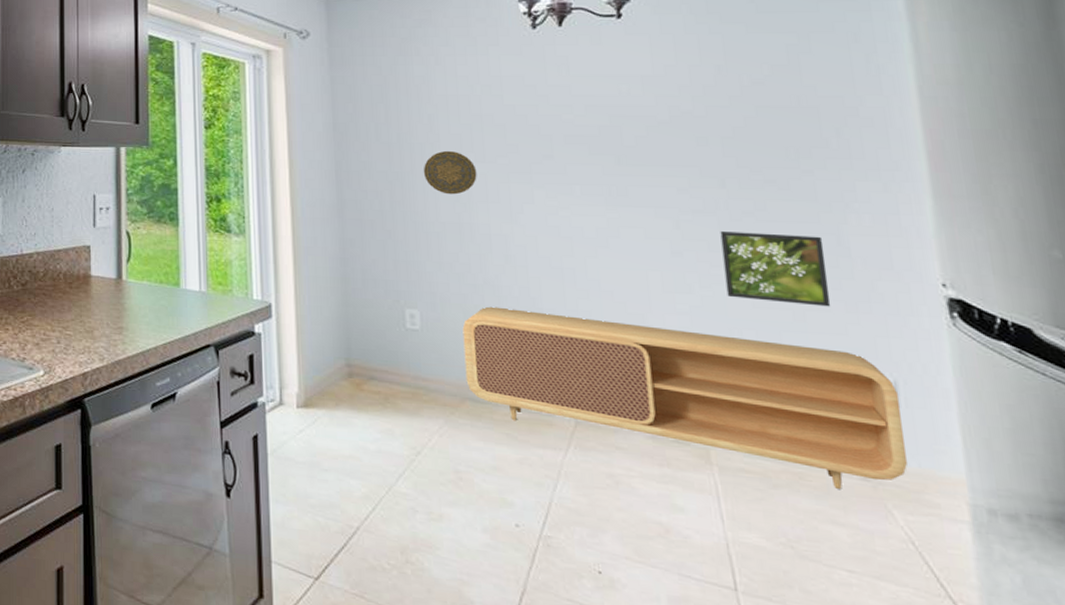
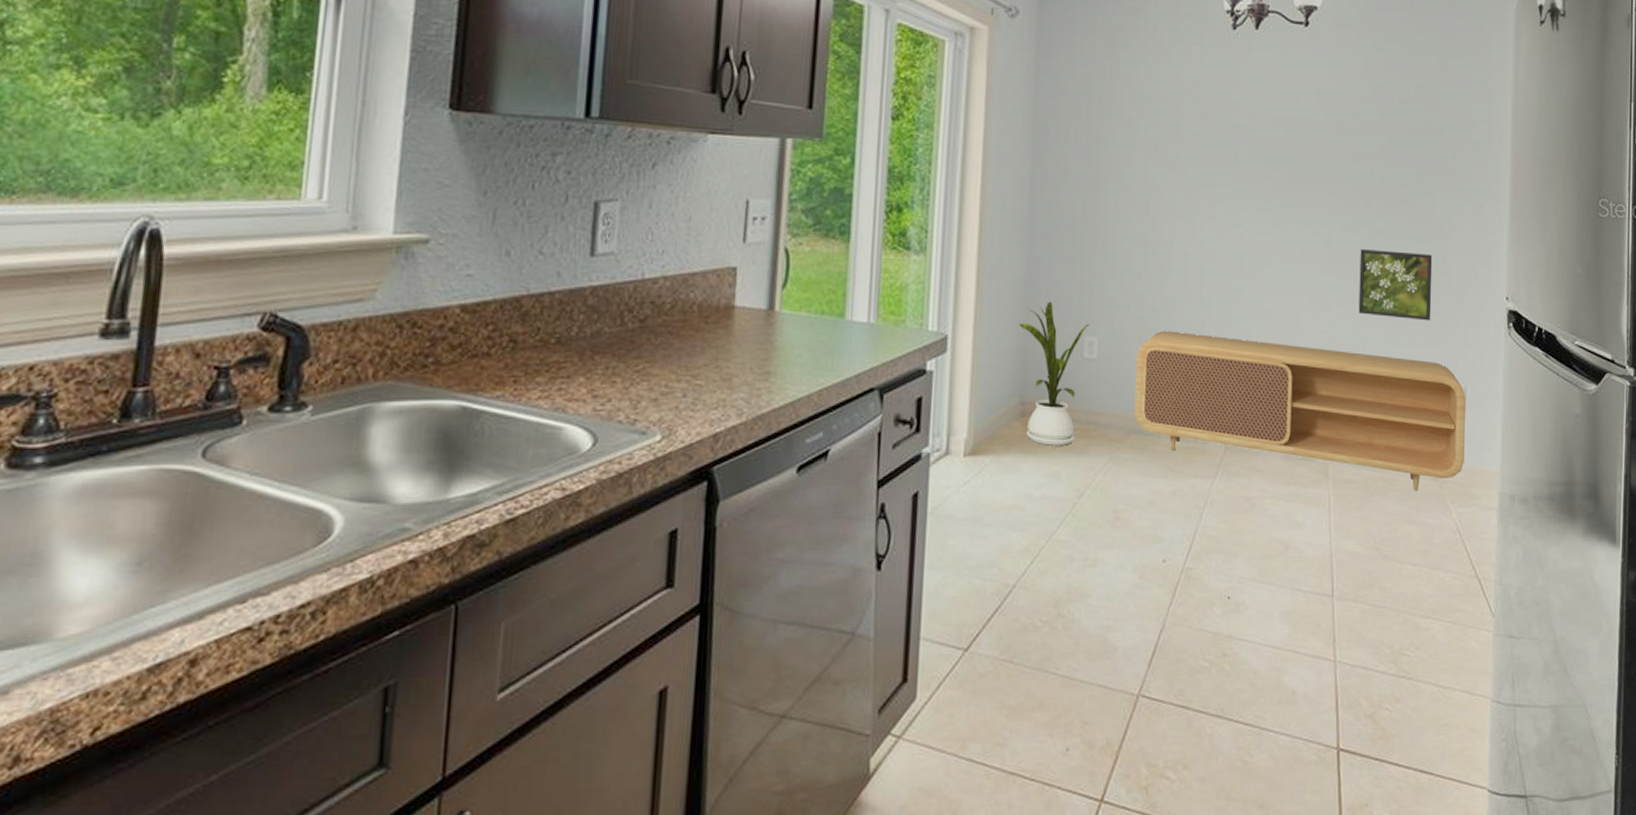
house plant: none [337,277,409,406] -> present [1018,301,1089,446]
decorative plate: present [423,150,477,195] -> none [1117,158,1167,208]

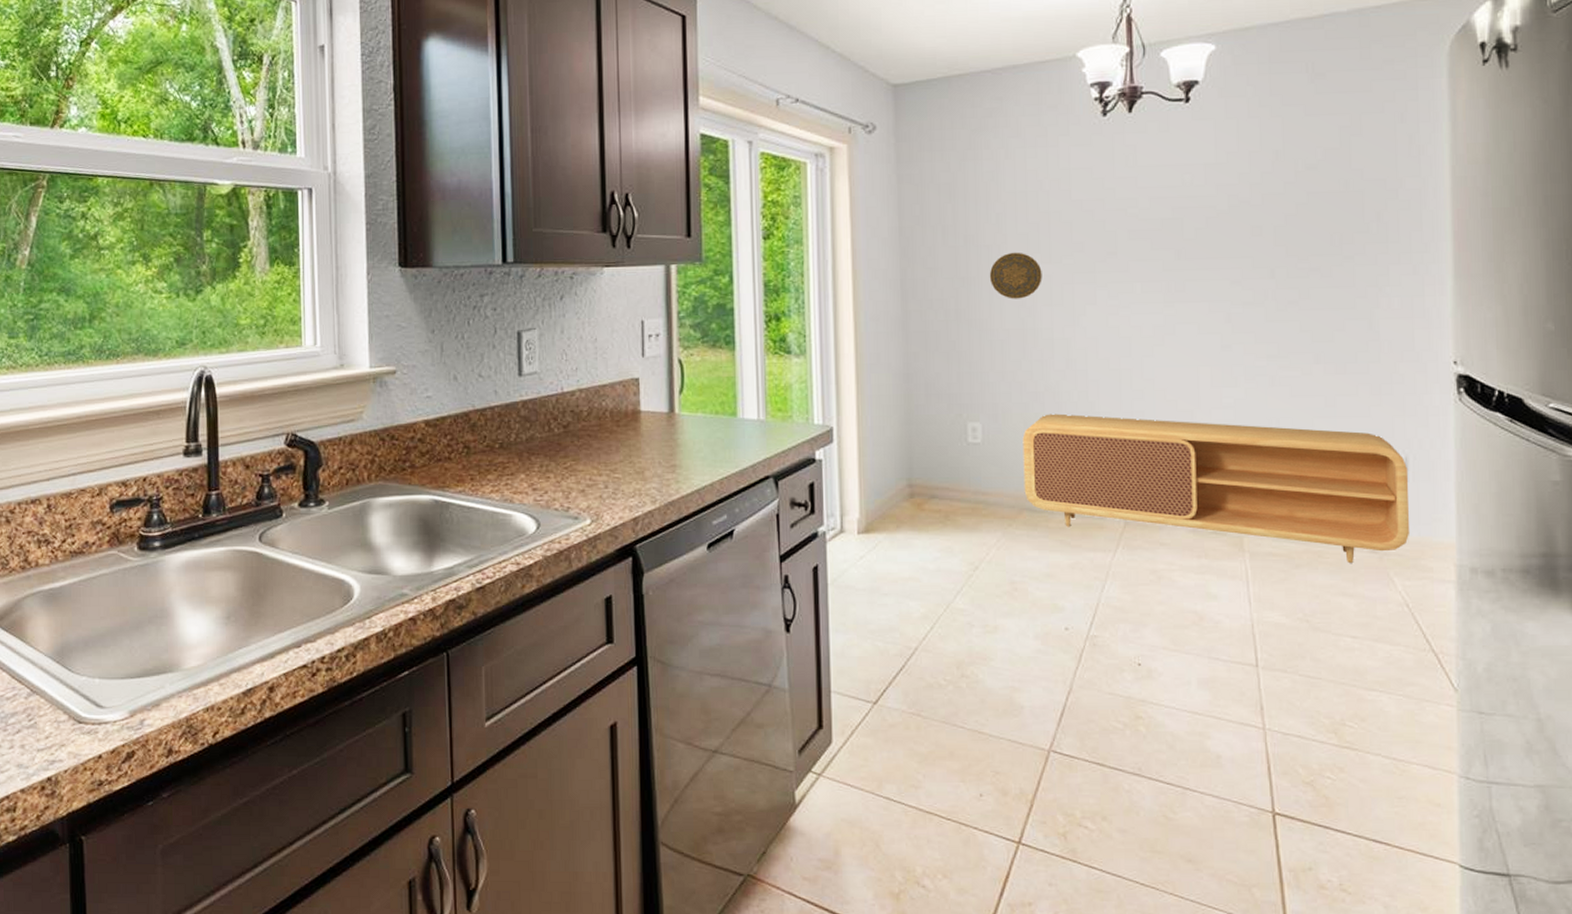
house plant: present [1018,301,1089,446] -> none [900,392,971,523]
decorative plate: none [1117,158,1167,208] -> present [989,252,1042,299]
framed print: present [1358,249,1433,321] -> none [1267,321,1359,391]

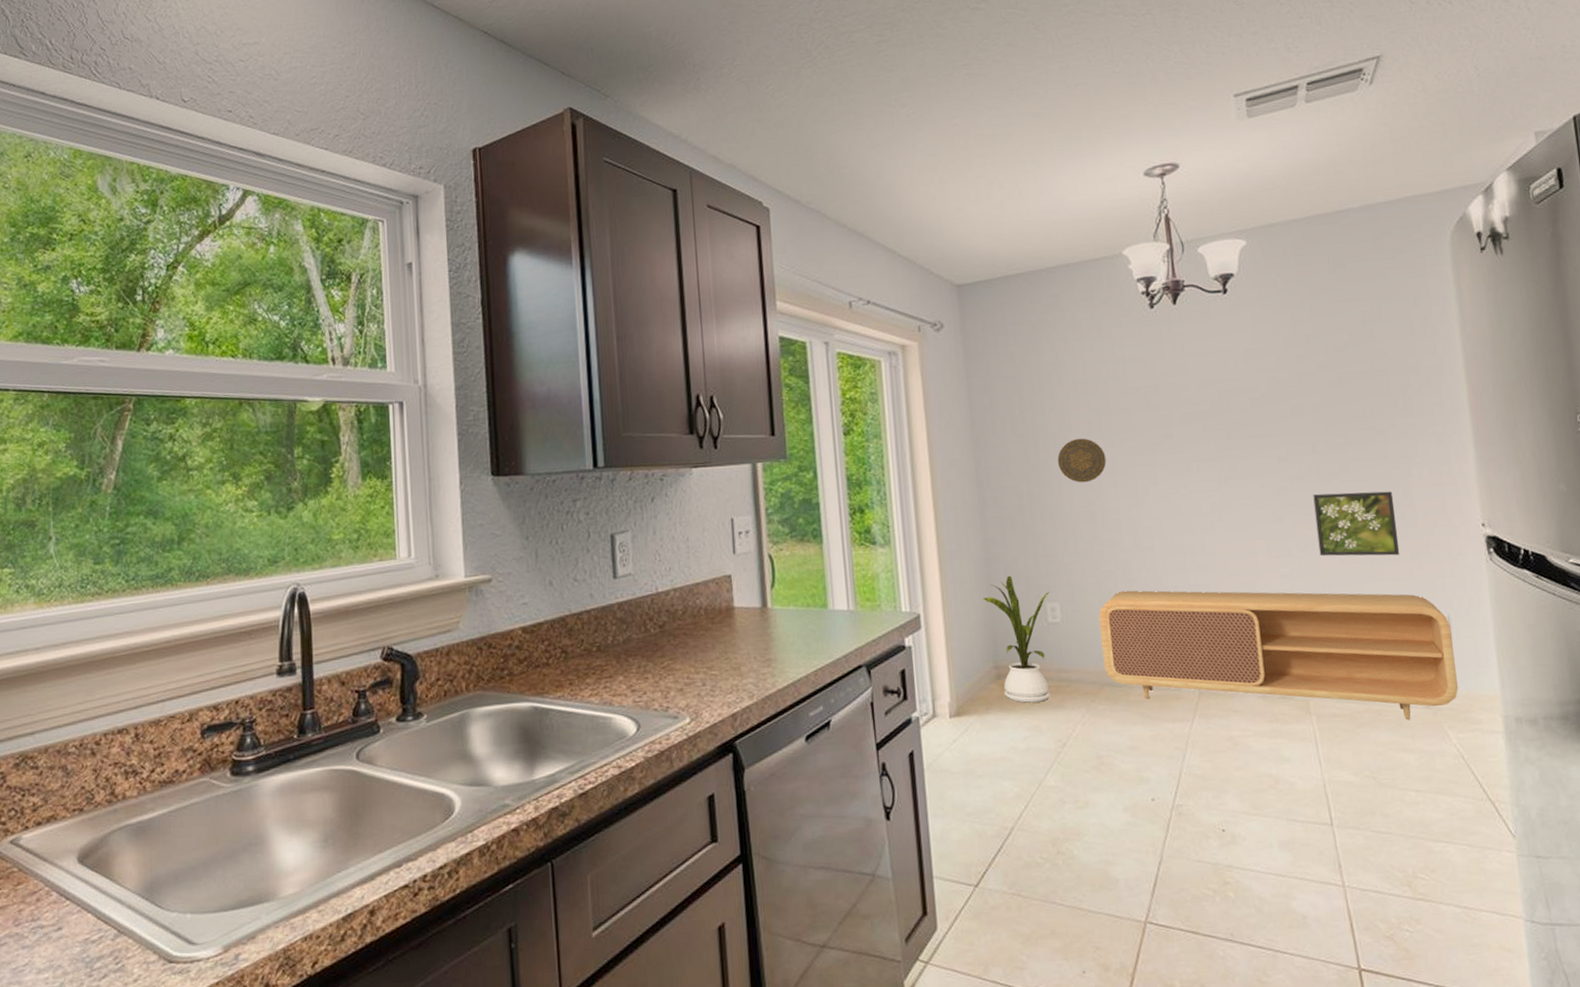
house plant: none [900,392,971,523] -> present [982,575,1050,703]
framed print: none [1267,321,1359,391] -> present [1313,491,1400,557]

